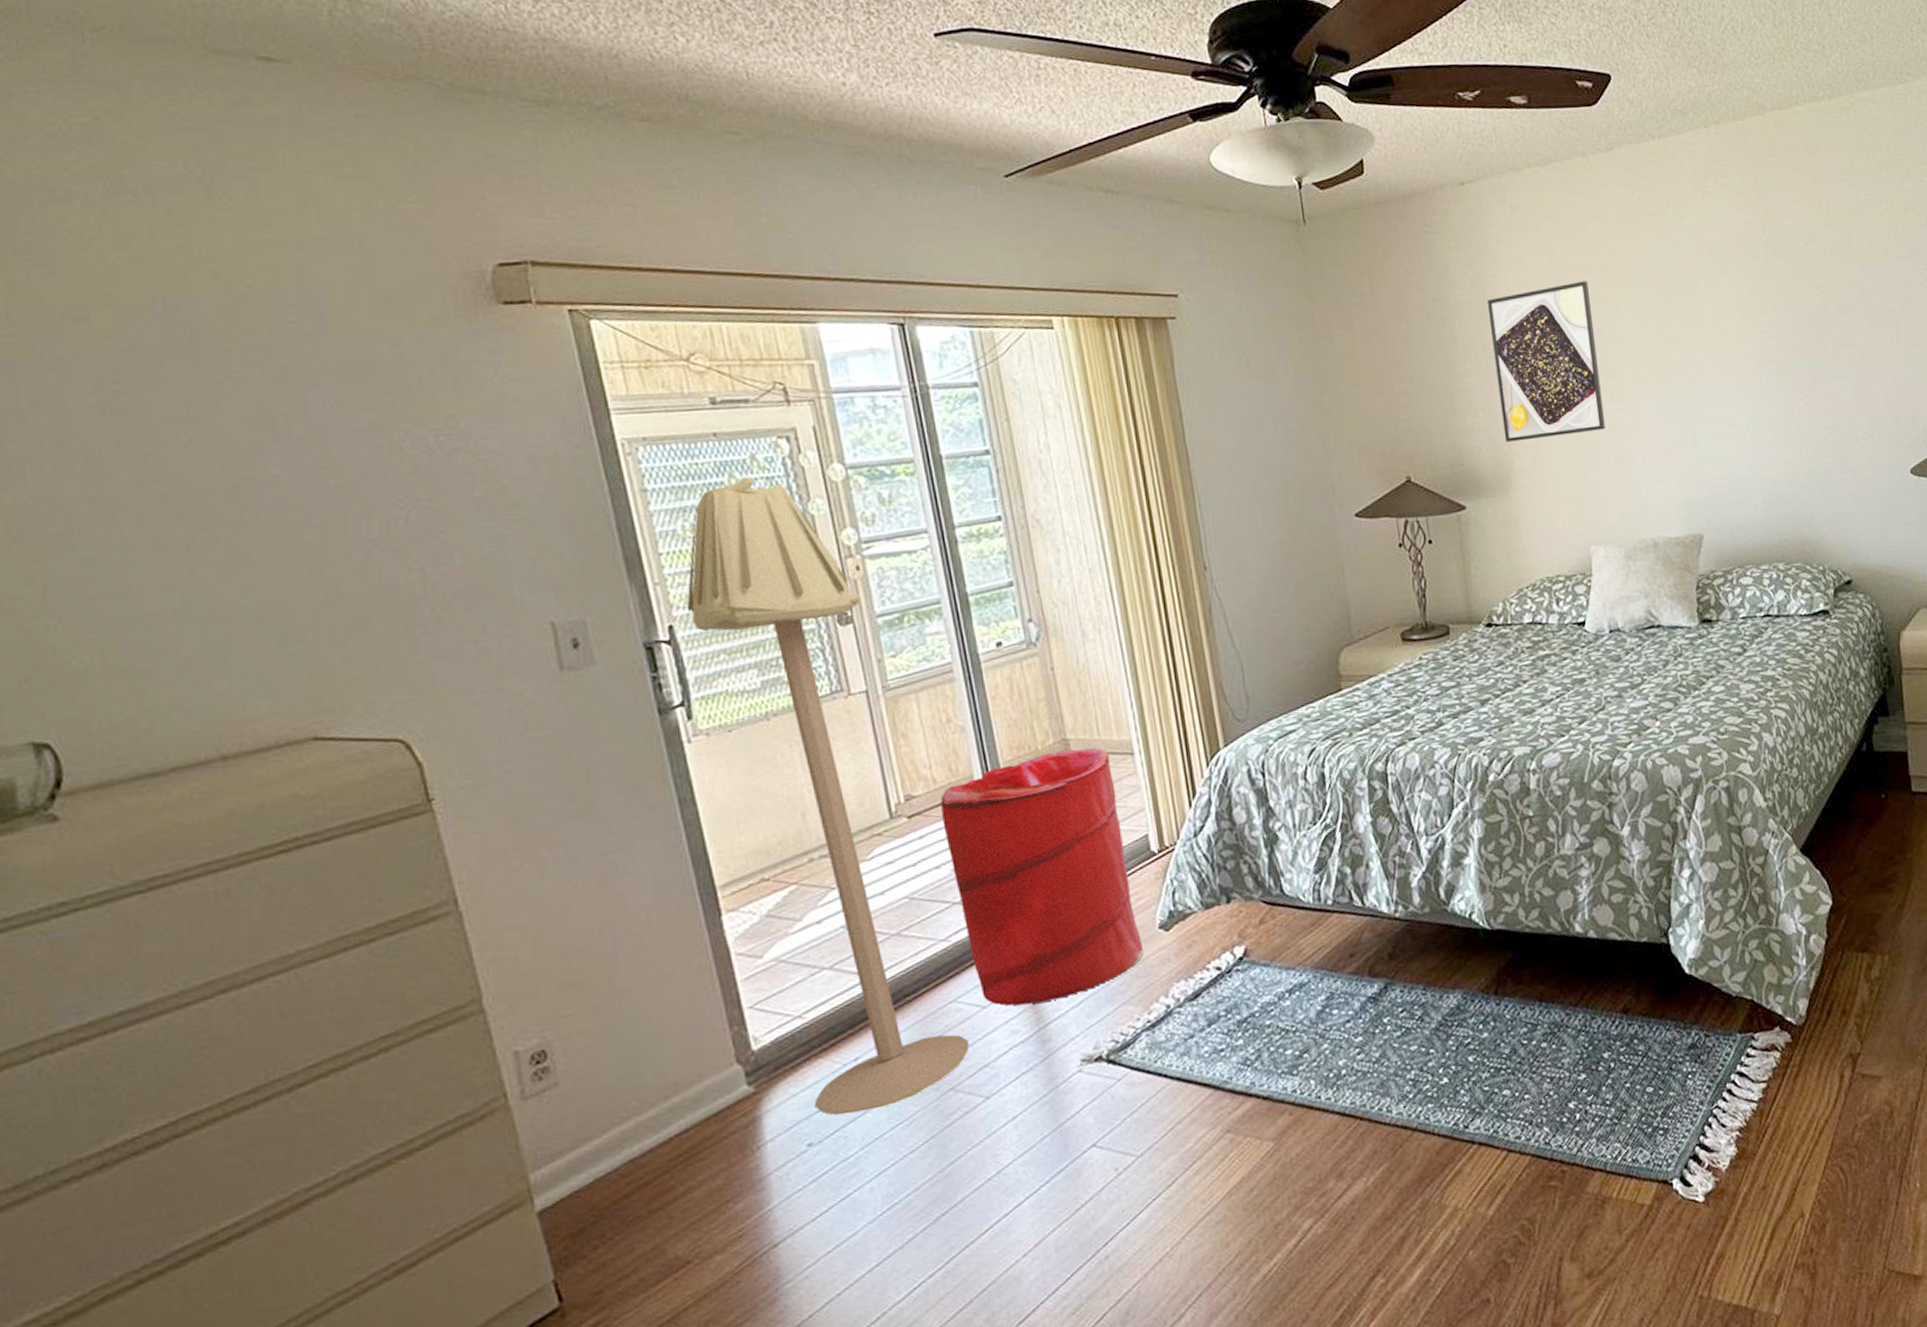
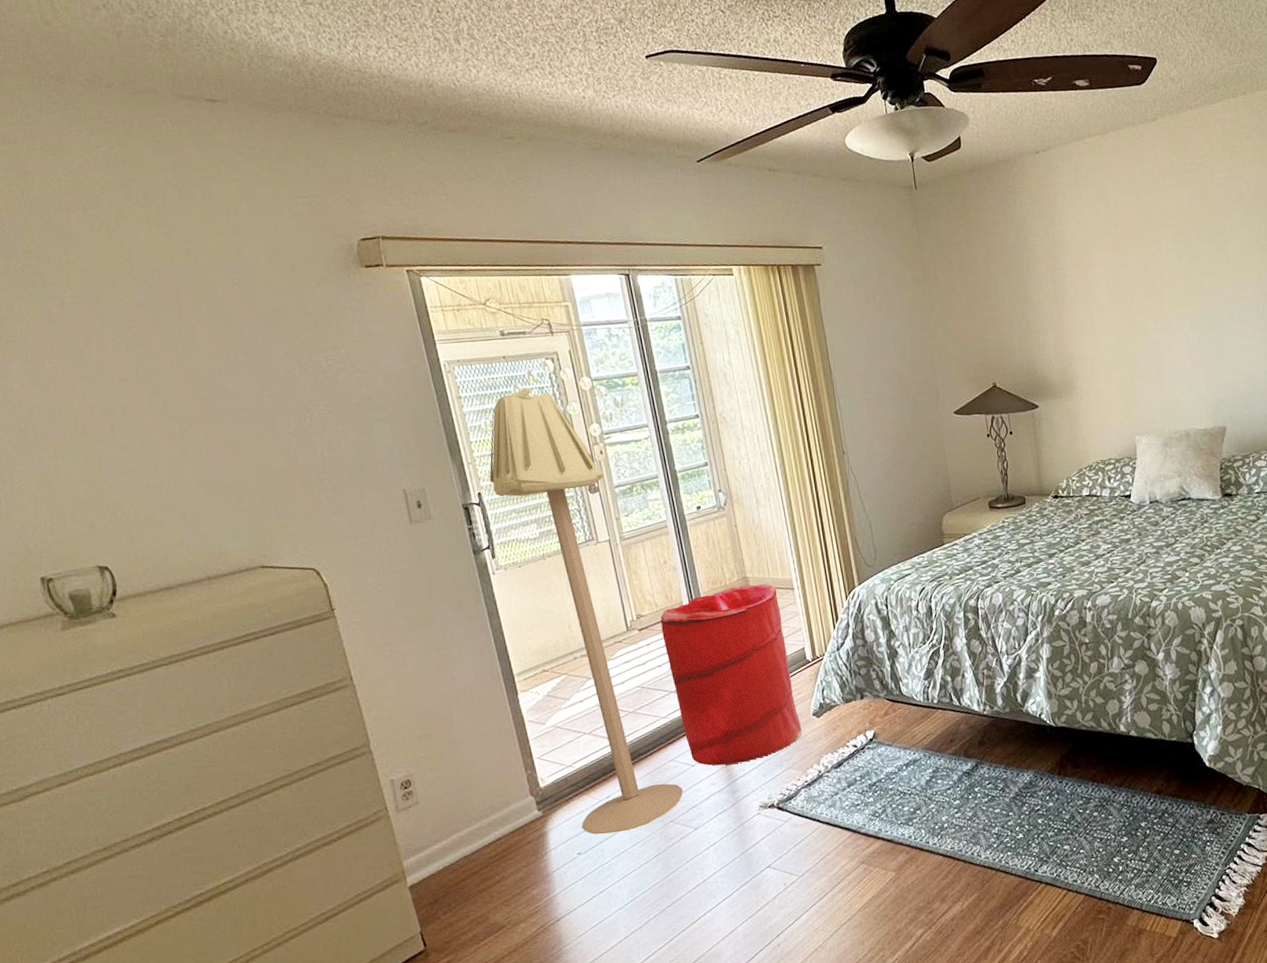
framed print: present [1486,281,1606,442] -> none [1055,226,1149,356]

